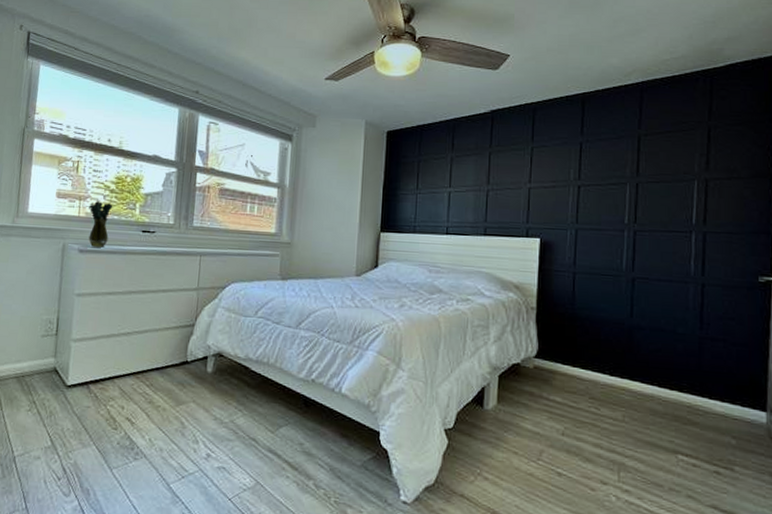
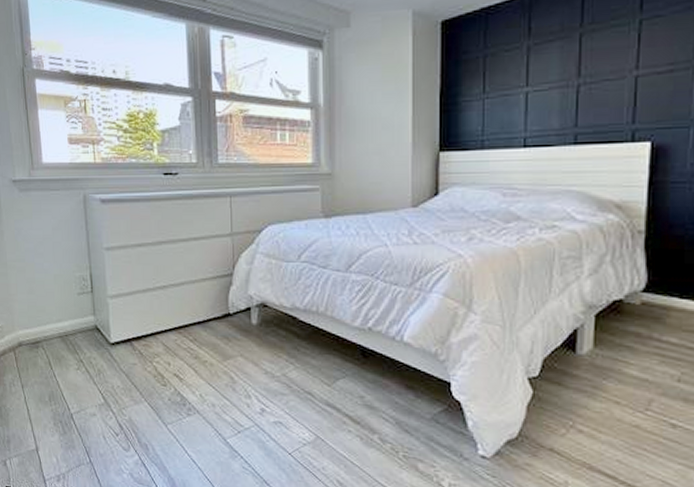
vase: present [88,199,113,248] -> none [104,141,129,196]

